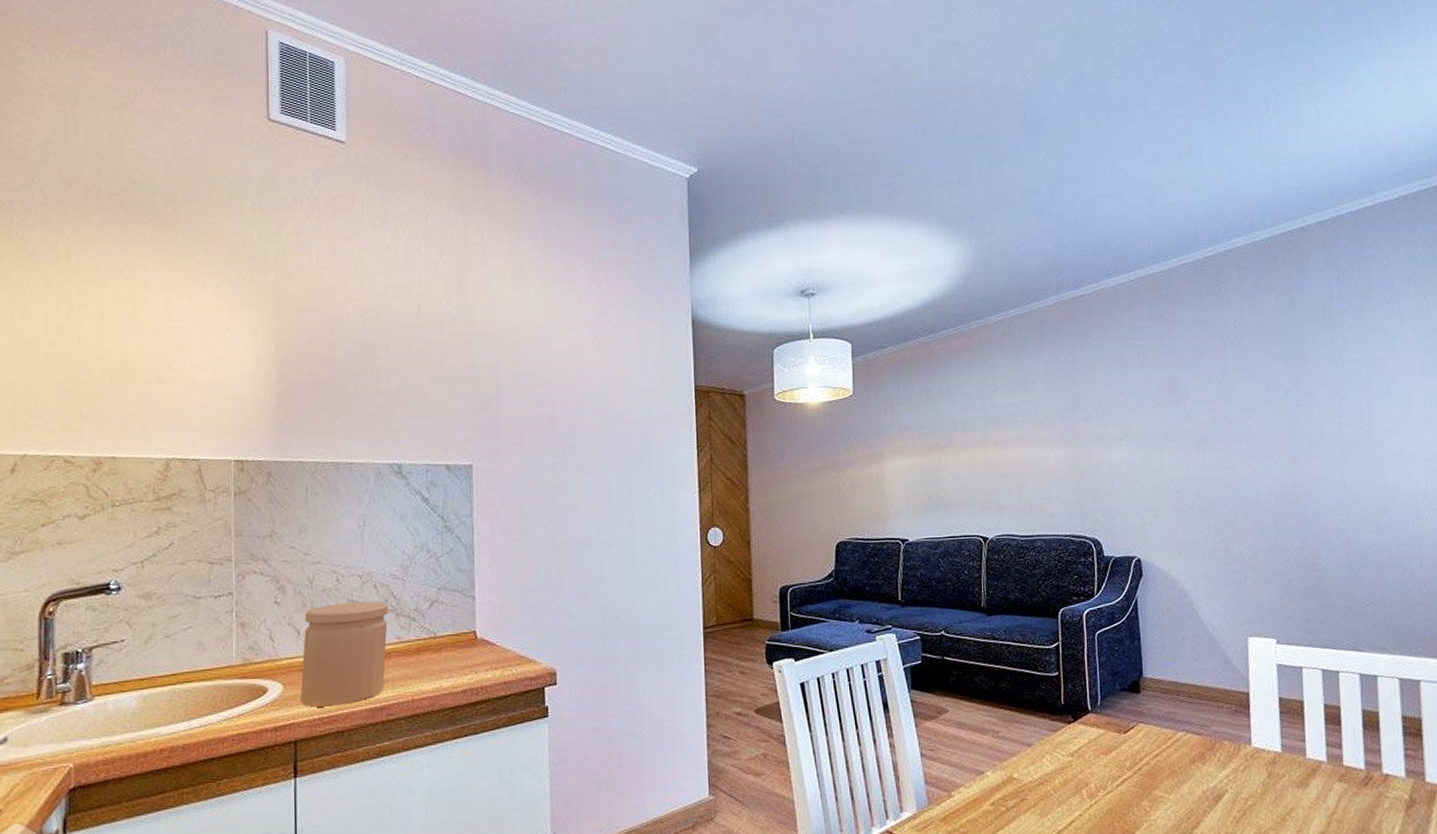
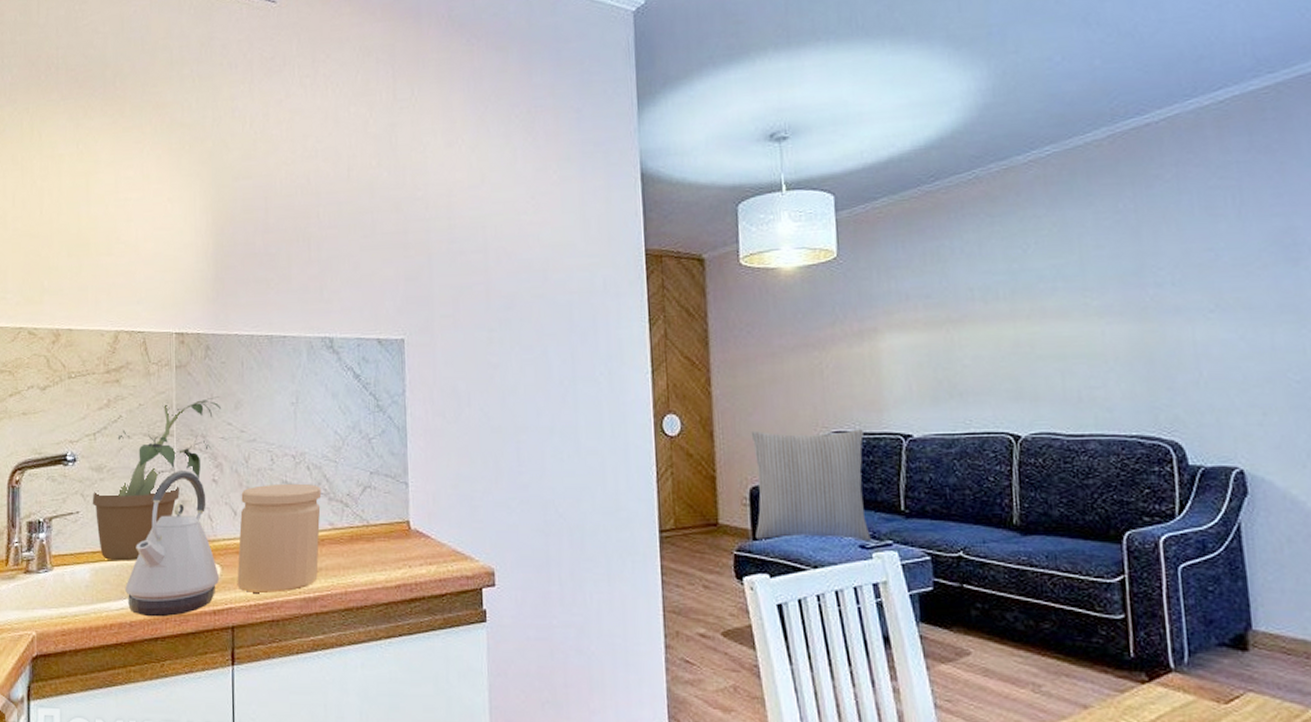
potted plant: none [139,521,285,687] -> present [92,396,222,561]
kettle: none [177,594,281,739] -> present [125,471,219,617]
pillow: none [781,536,875,630] -> present [751,429,871,541]

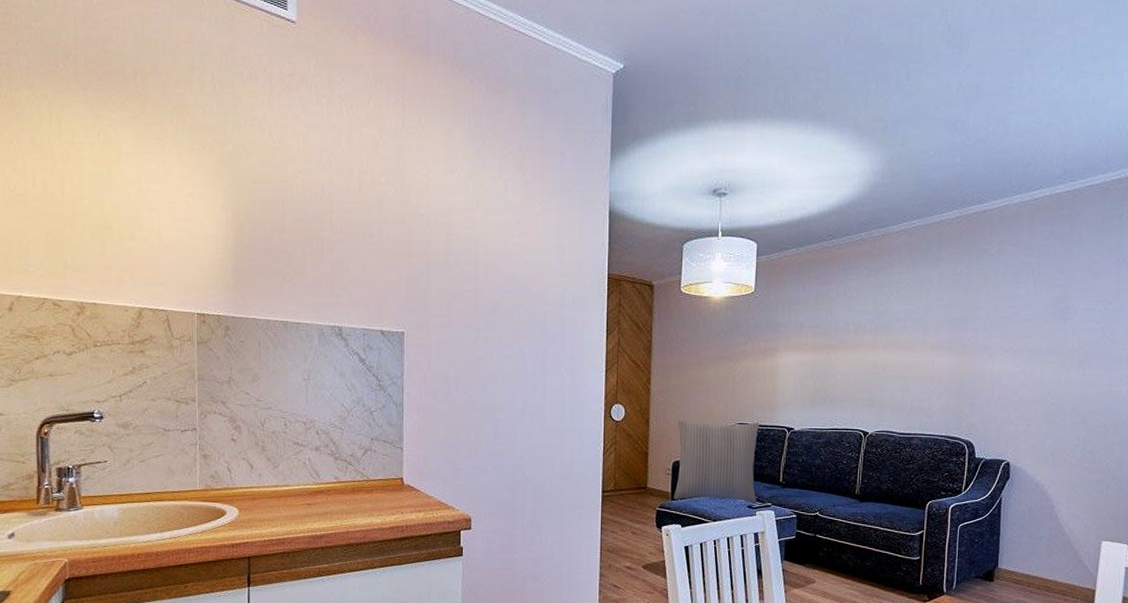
potted plant: present [92,396,222,561] -> none [119,370,240,503]
kettle: present [125,471,219,617] -> none [151,430,237,549]
jar: present [237,483,322,593] -> none [253,444,329,531]

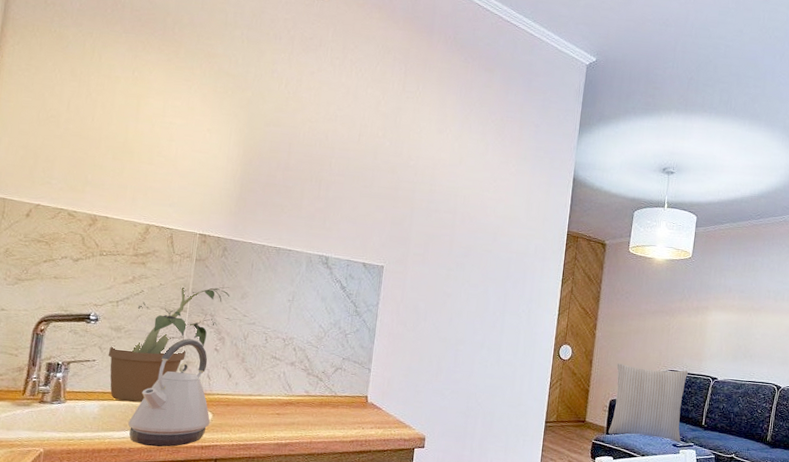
potted plant: none [119,370,240,503] -> present [108,285,230,403]
kettle: none [151,430,237,549] -> present [128,339,210,448]

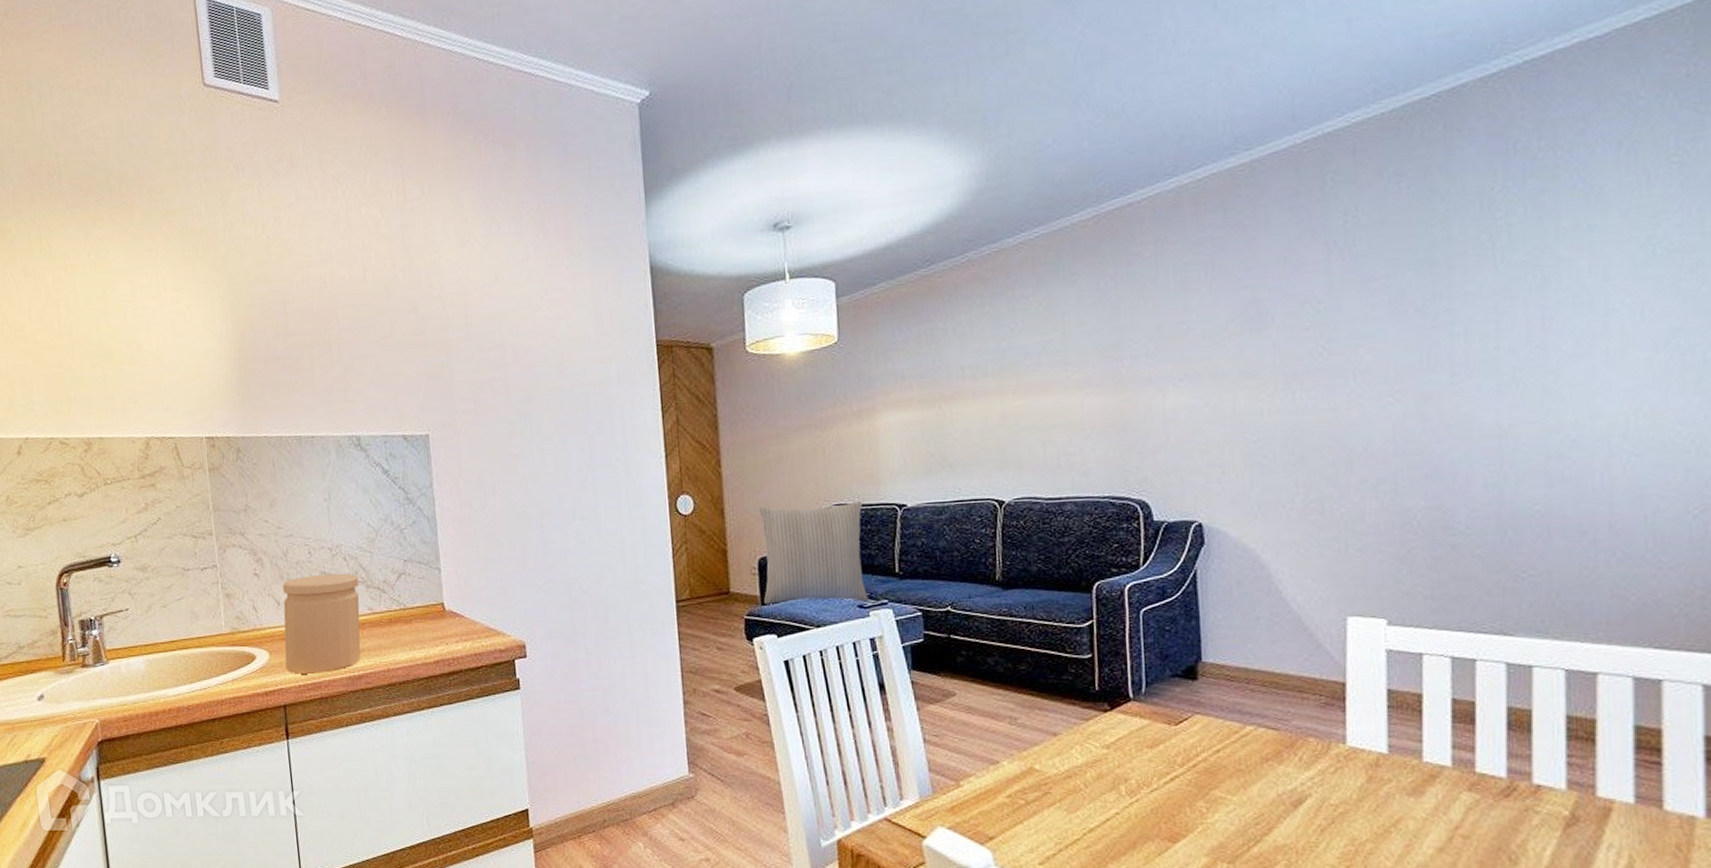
potted plant: present [108,285,230,403] -> none [139,496,257,653]
kettle: present [128,339,210,448] -> none [179,566,268,701]
jar: none [224,357,303,438] -> present [282,573,361,674]

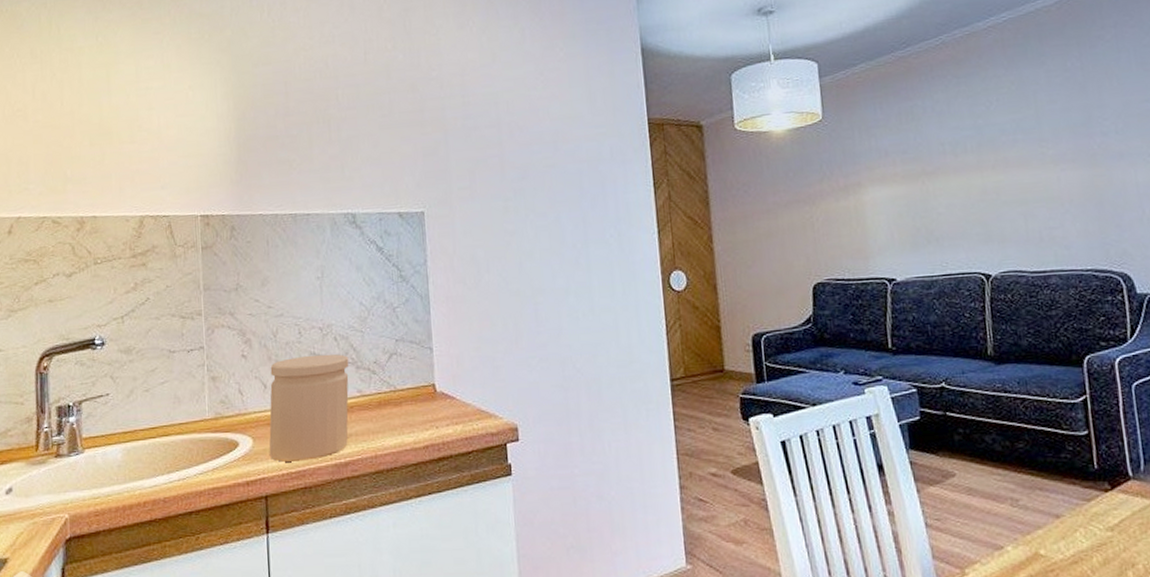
pillow: present [758,501,869,604] -> none [751,276,863,382]

